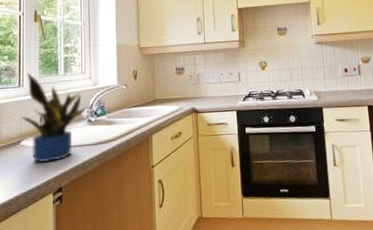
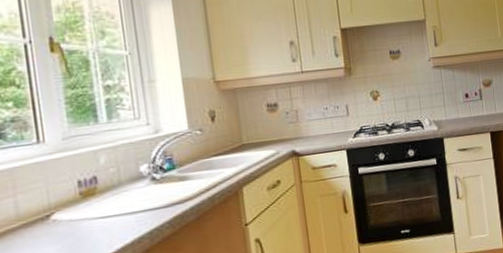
potted plant: present [22,72,88,163] -> none [48,122,149,240]

